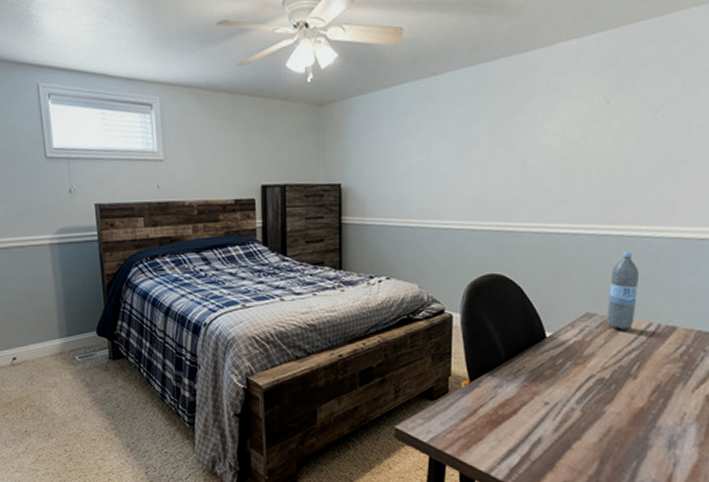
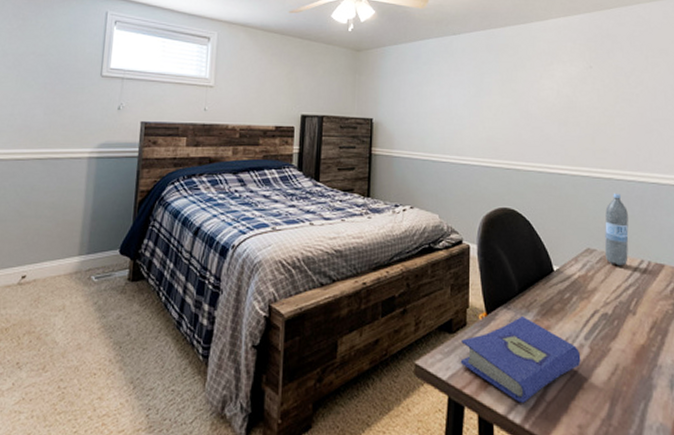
hardcover book: none [441,382,571,462] -> present [460,315,581,403]

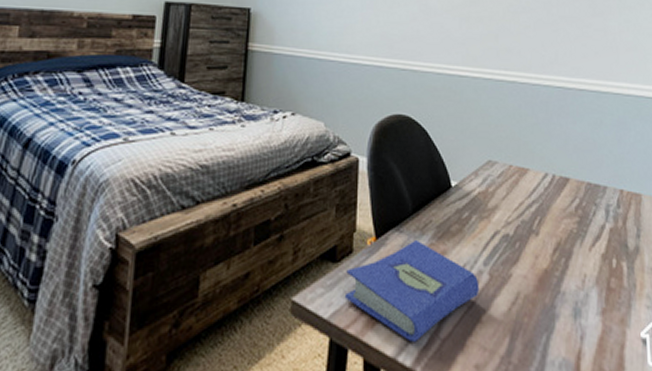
water bottle: present [604,193,629,266] -> none [506,97,533,180]

